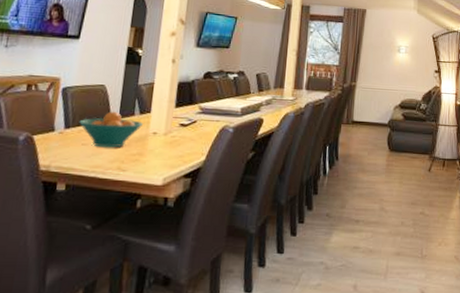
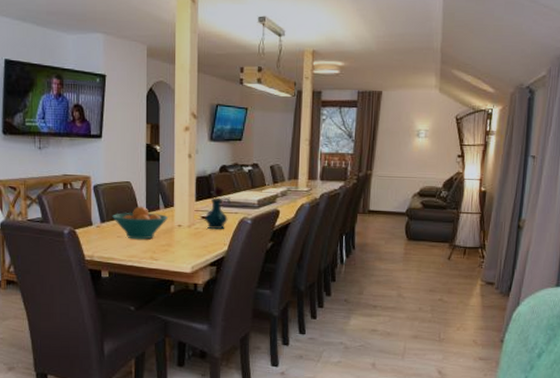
vase: none [183,93,213,138] -> present [205,186,231,230]

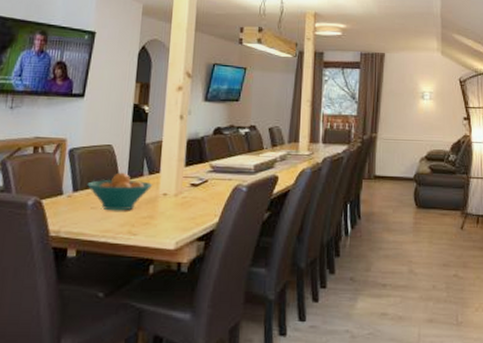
vase: present [205,186,231,230] -> none [194,150,225,199]

